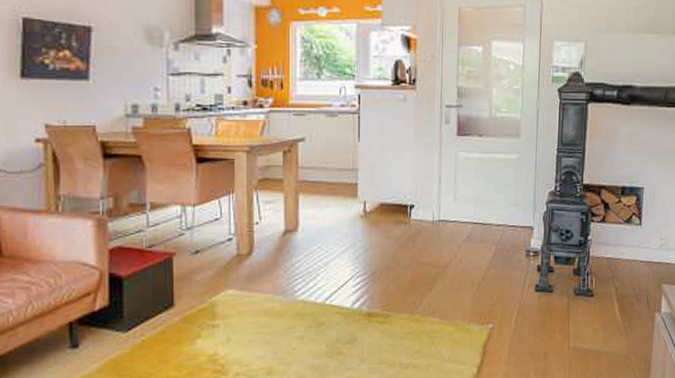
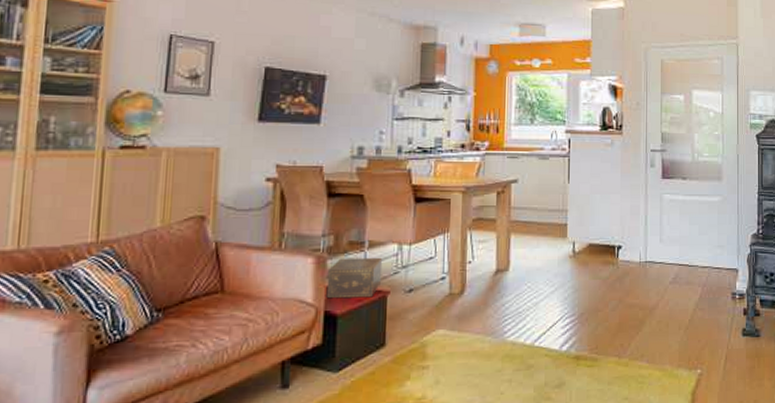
decorative box: none [109,219,167,261] -> present [326,257,383,299]

